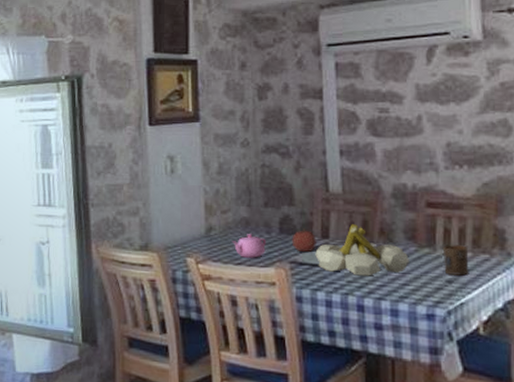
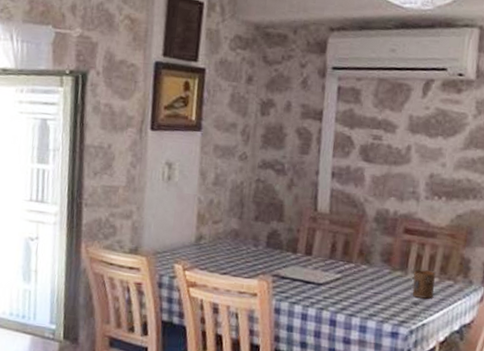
teapot: present [231,234,266,258] -> none [220,245,253,269]
fruit: present [292,229,316,252] -> none [276,244,300,267]
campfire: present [315,224,409,276] -> none [297,243,382,294]

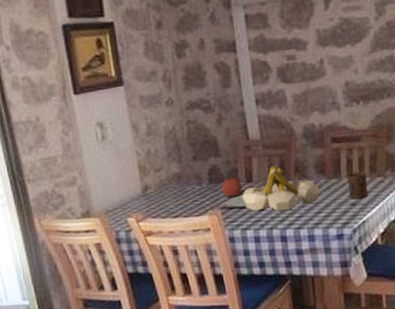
fruit: none [276,244,300,267] -> present [220,176,242,197]
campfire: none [297,243,382,294] -> present [242,166,321,211]

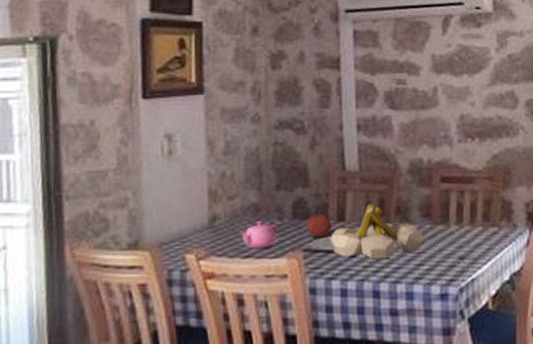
teapot: none [167,187,199,210] -> present [239,221,277,249]
cup: present [347,172,369,199] -> none [457,219,480,251]

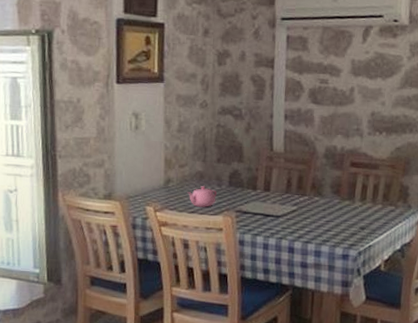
fruit: present [305,212,332,237] -> none [238,182,260,202]
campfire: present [330,204,424,260] -> none [257,179,333,224]

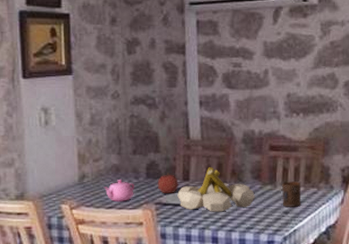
fruit: none [238,182,260,202] -> present [157,173,179,193]
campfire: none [257,179,333,224] -> present [177,167,255,212]
cup: none [359,198,379,223] -> present [282,181,301,207]

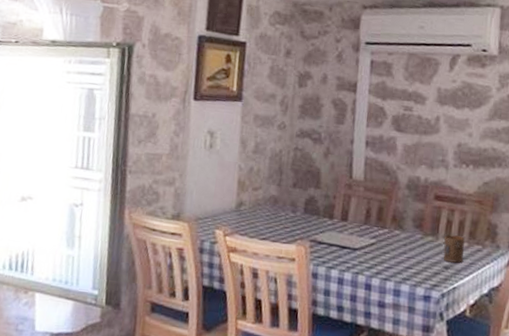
teapot: present [103,180,134,201] -> none [259,211,291,235]
fruit: present [157,173,179,193] -> none [314,210,336,232]
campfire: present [177,167,255,212] -> none [333,209,415,259]

